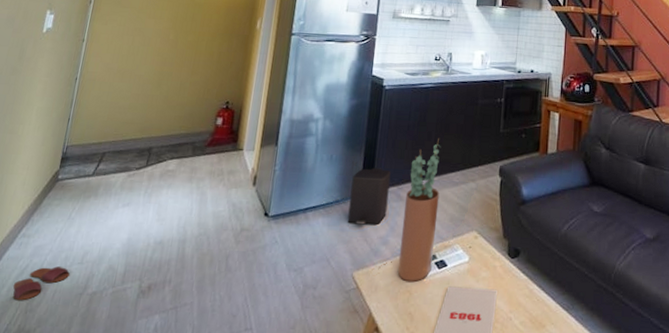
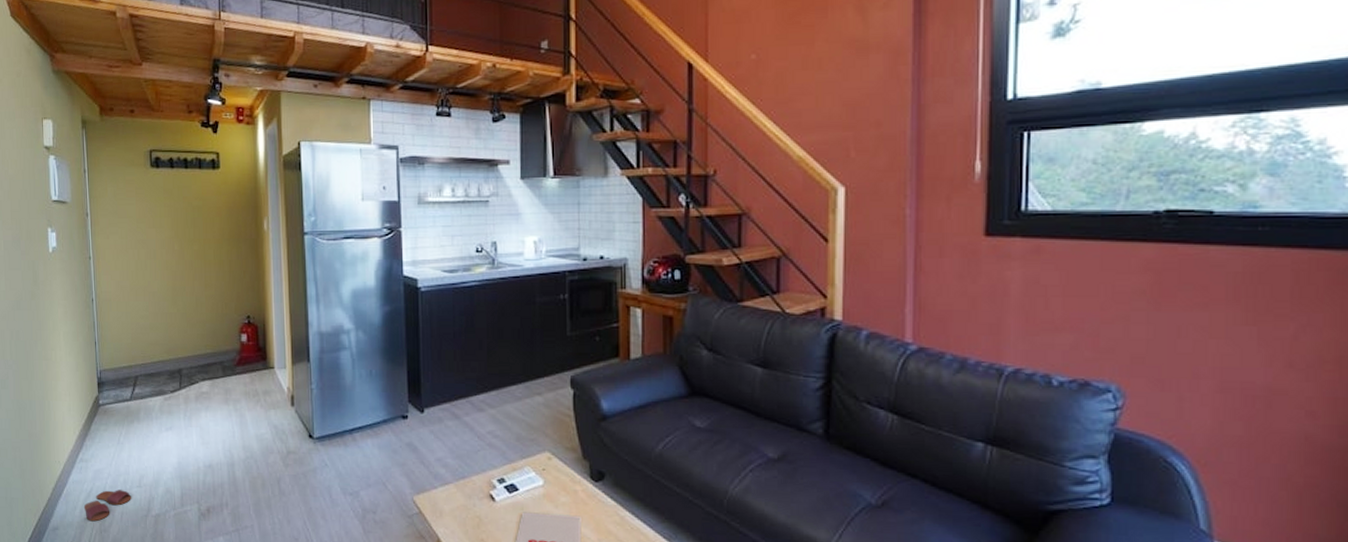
pedal bin: present [347,167,391,226] -> none [398,382,442,447]
vase: present [397,137,441,283] -> none [461,345,501,508]

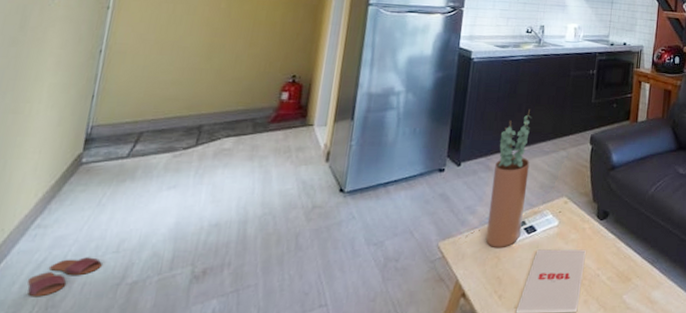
vase: none [461,345,501,508] -> present [485,108,531,249]

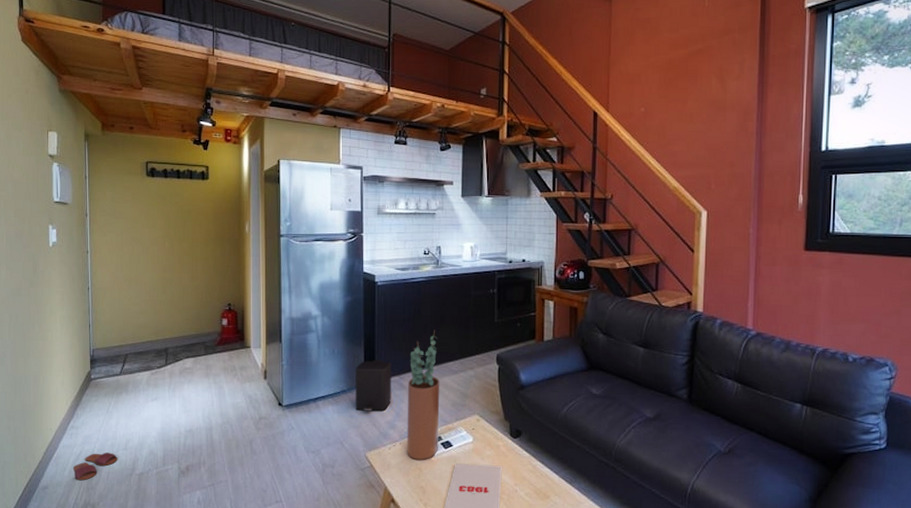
pedal bin: none [432,139,479,196] -> present [355,359,391,412]

